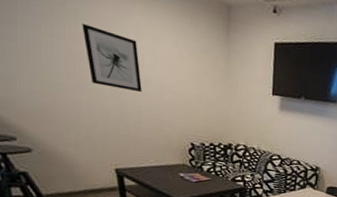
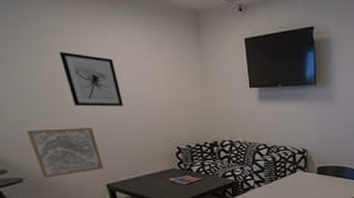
wall art: none [41,100,115,153] -> present [27,128,104,178]

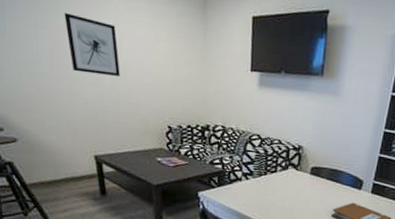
wall art: present [27,128,104,178] -> none [26,90,94,142]

